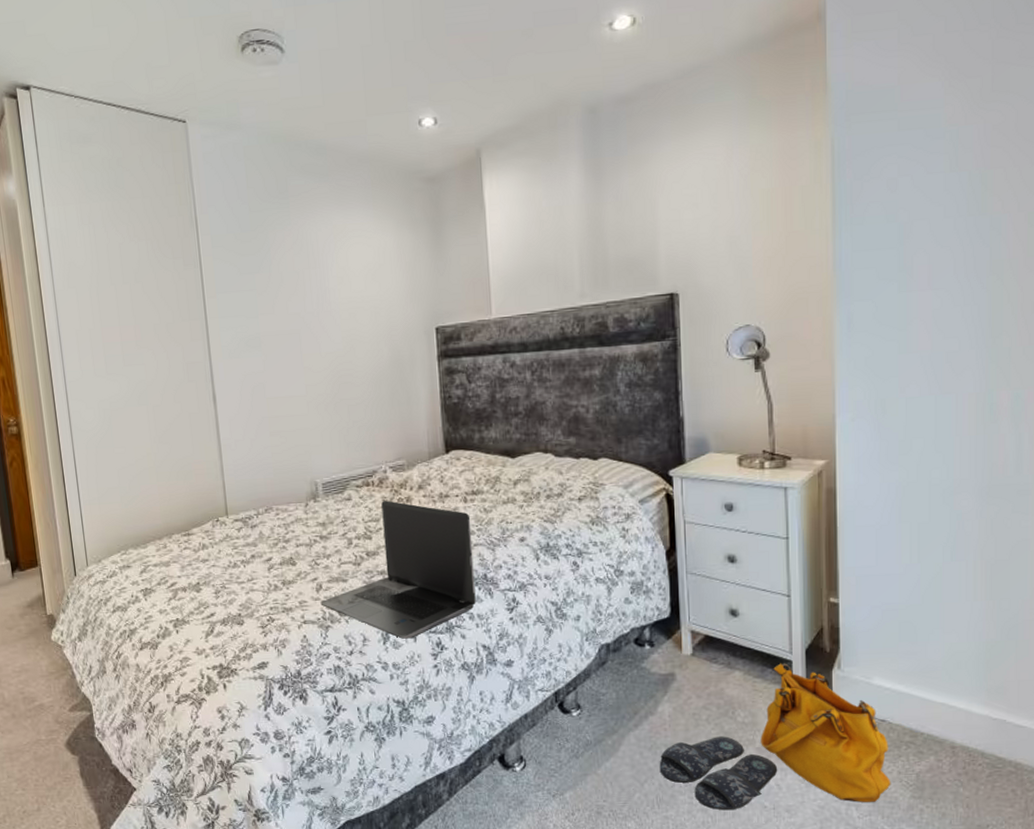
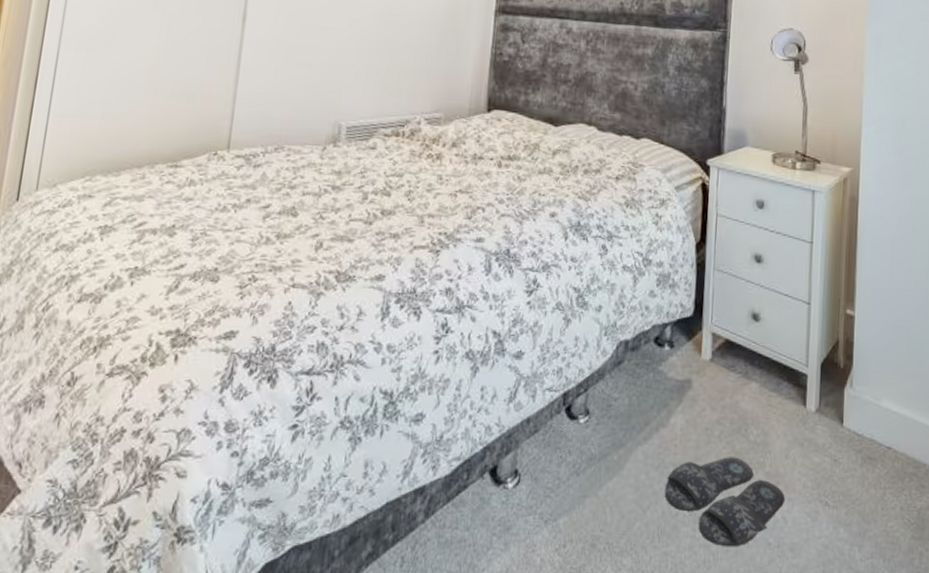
laptop computer: present [320,500,476,639] -> none [316,155,502,316]
handbag: present [760,663,891,802] -> none [770,376,894,542]

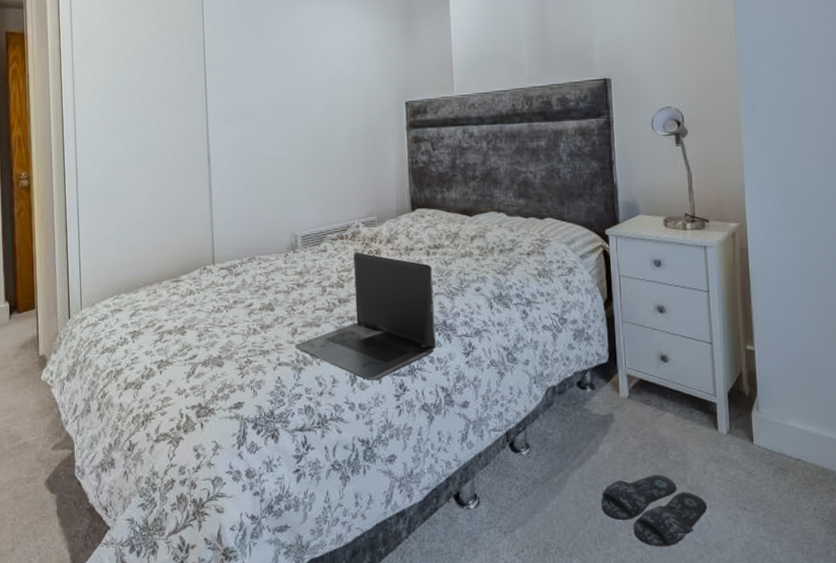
laptop computer: none [316,155,502,316] -> present [295,253,436,381]

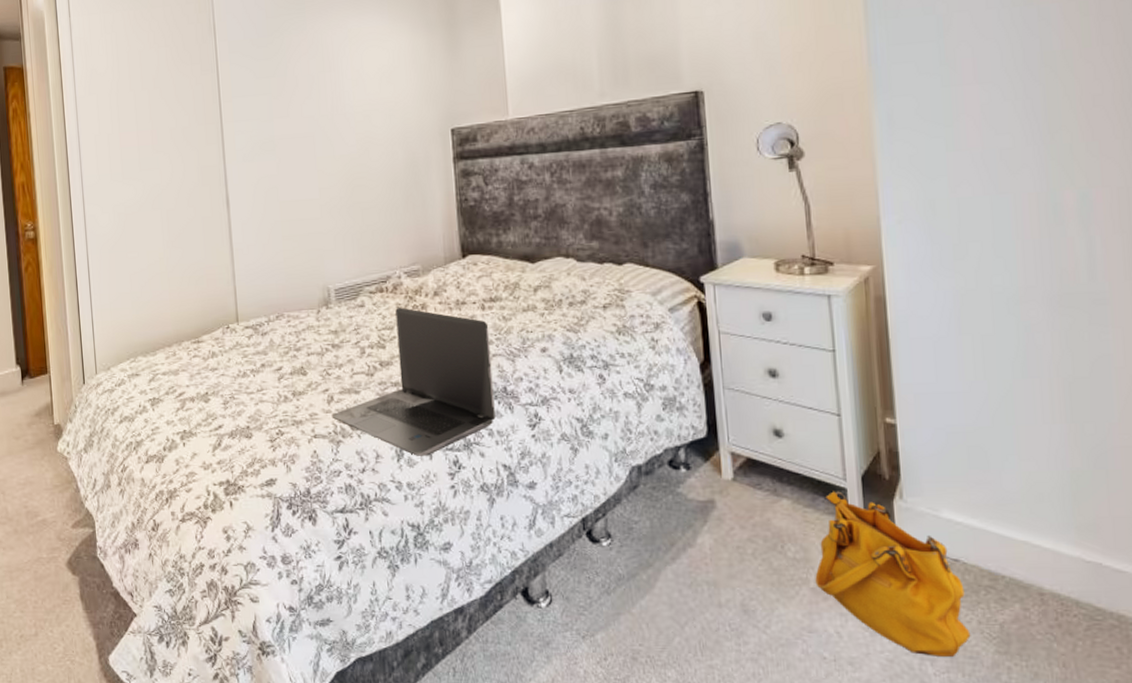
slippers: present [601,475,708,547] -> none [701,574,837,661]
handbag: none [691,405,809,538] -> present [815,491,971,657]

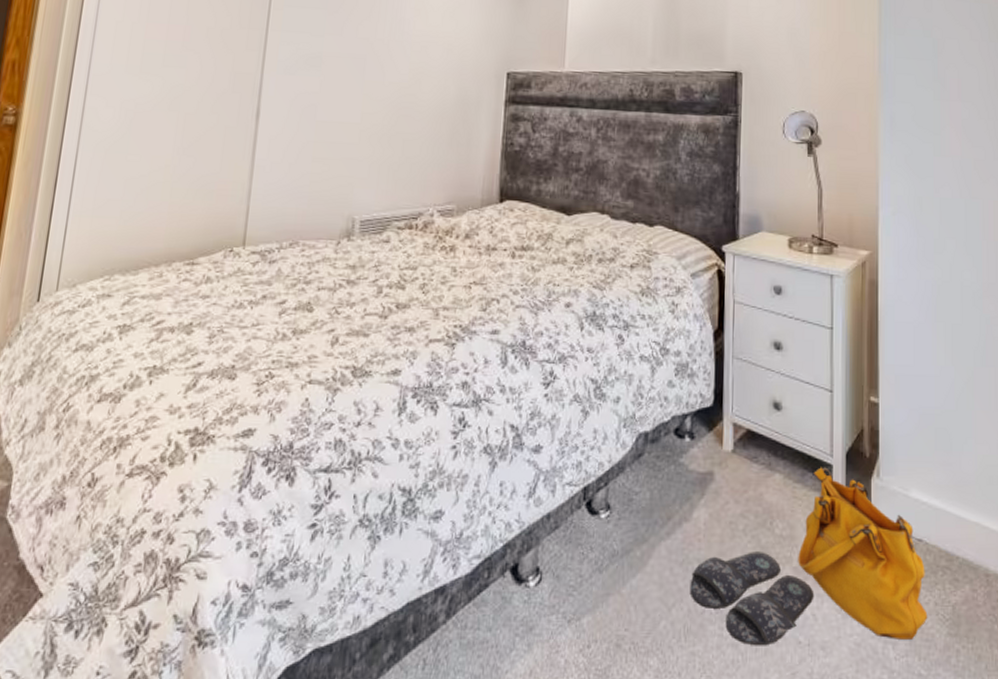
laptop computer: present [331,307,496,456] -> none [333,247,516,411]
slippers: none [701,574,837,661] -> present [690,552,814,646]

